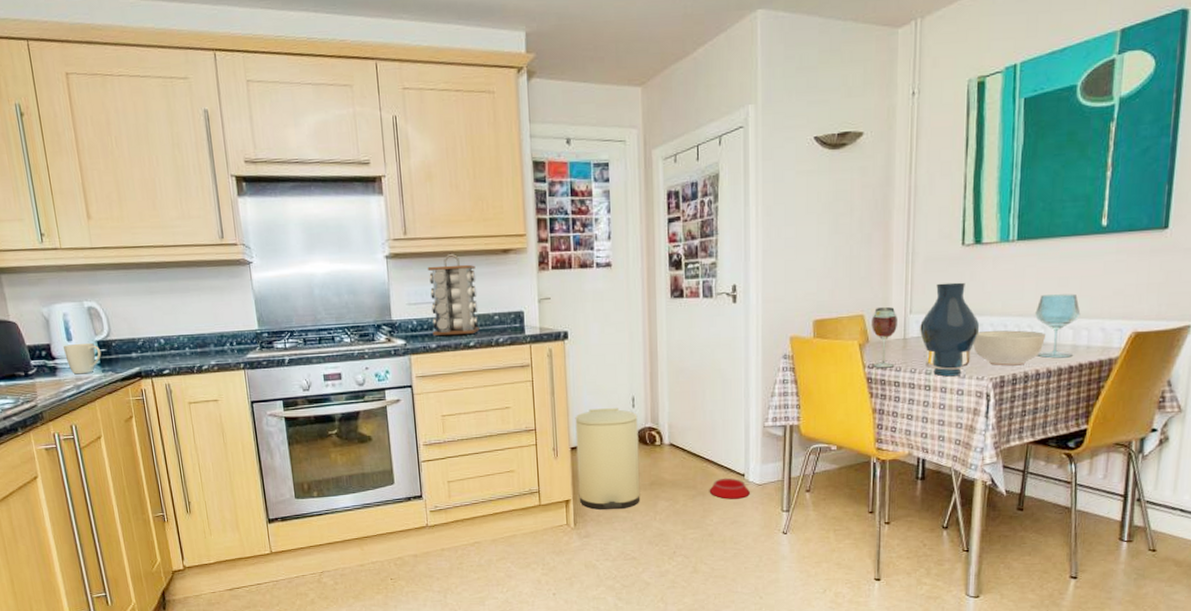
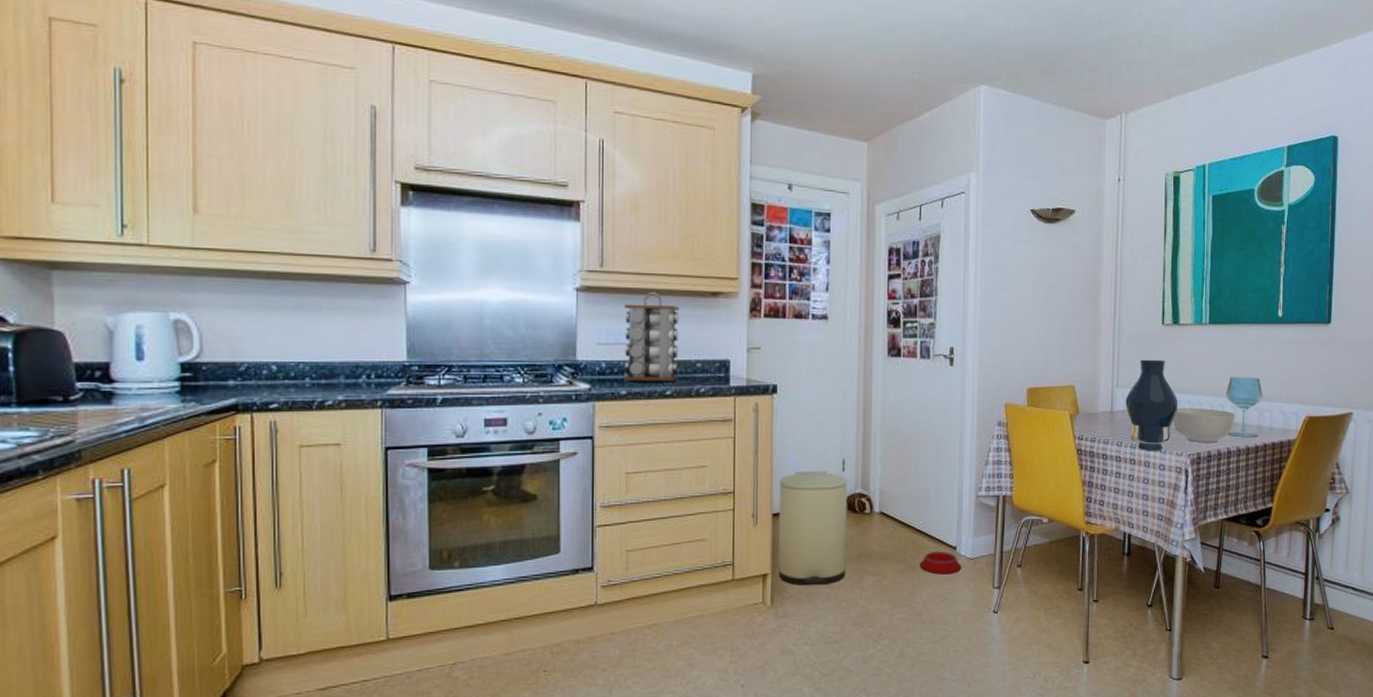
mug: present [63,342,102,375] -> none [130,364,184,403]
wineglass: present [871,307,899,368] -> none [1081,380,1106,440]

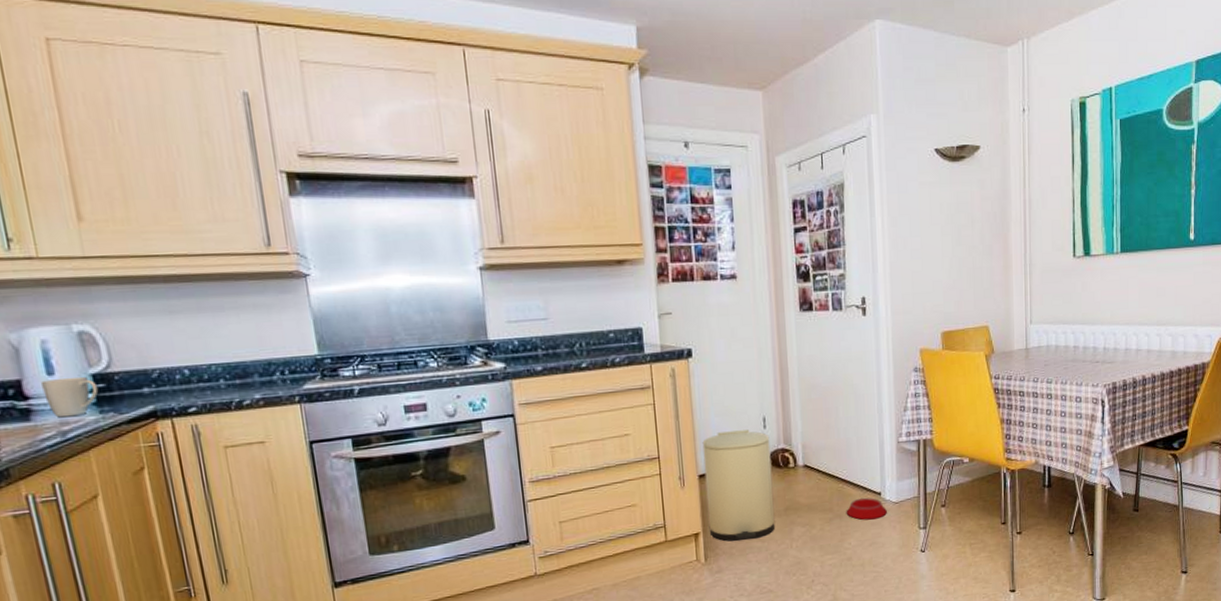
mug: none [130,364,184,403] -> present [41,376,99,418]
spice rack: present [623,292,680,383] -> none [530,265,593,358]
vase: present [1126,359,1179,451] -> none [1040,293,1093,385]
bowl: present [1173,409,1236,443] -> none [1088,338,1150,373]
wine glass: present [1226,377,1264,438] -> none [1139,303,1177,364]

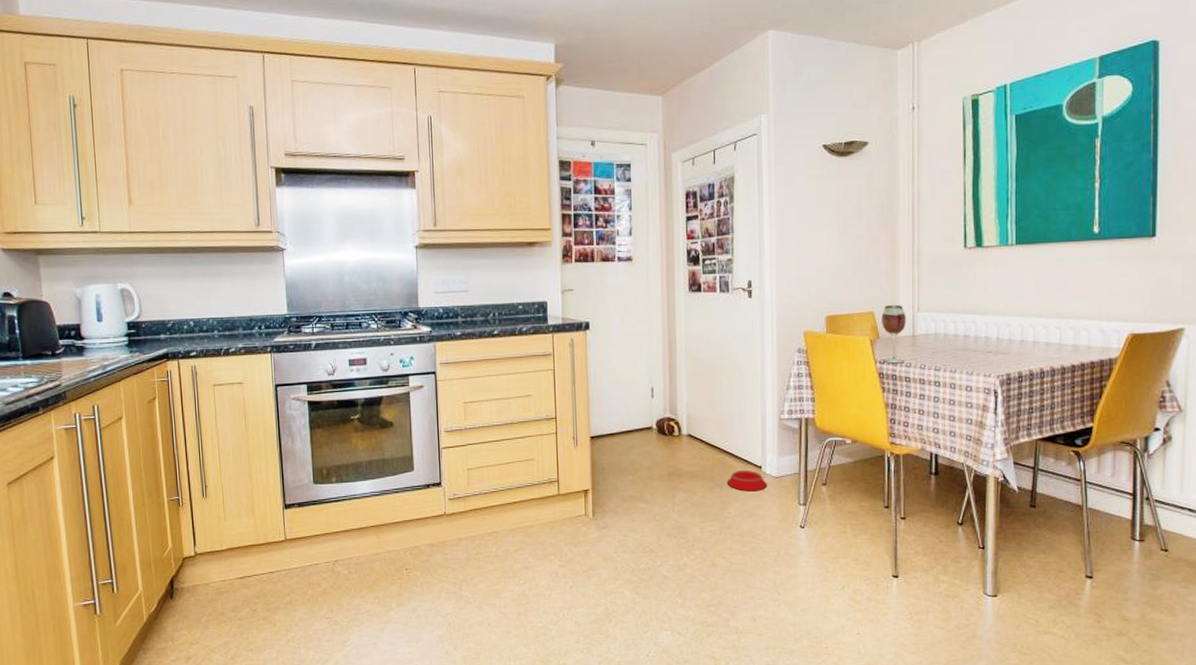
mug: present [41,376,99,418] -> none [93,323,131,355]
pedal bin: present [702,430,775,541] -> none [595,398,659,500]
wineglass: none [996,318,1021,378] -> present [881,305,907,364]

